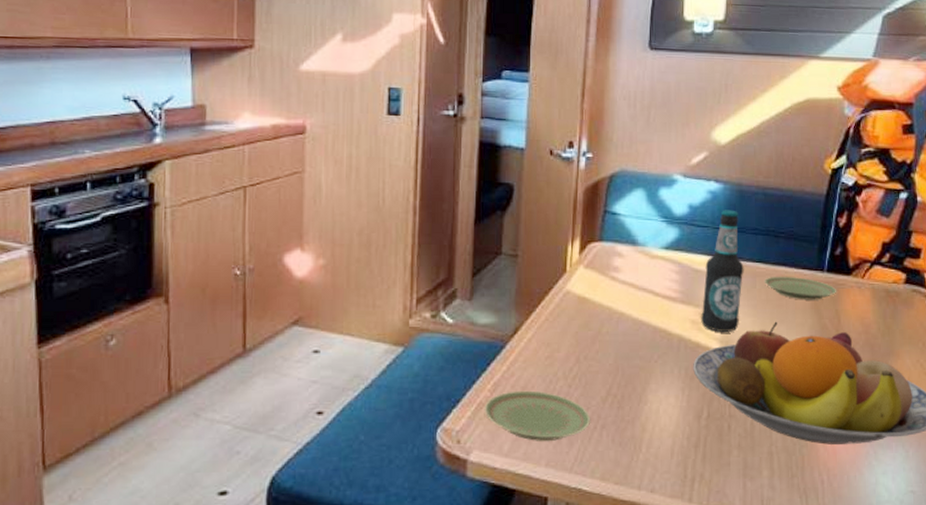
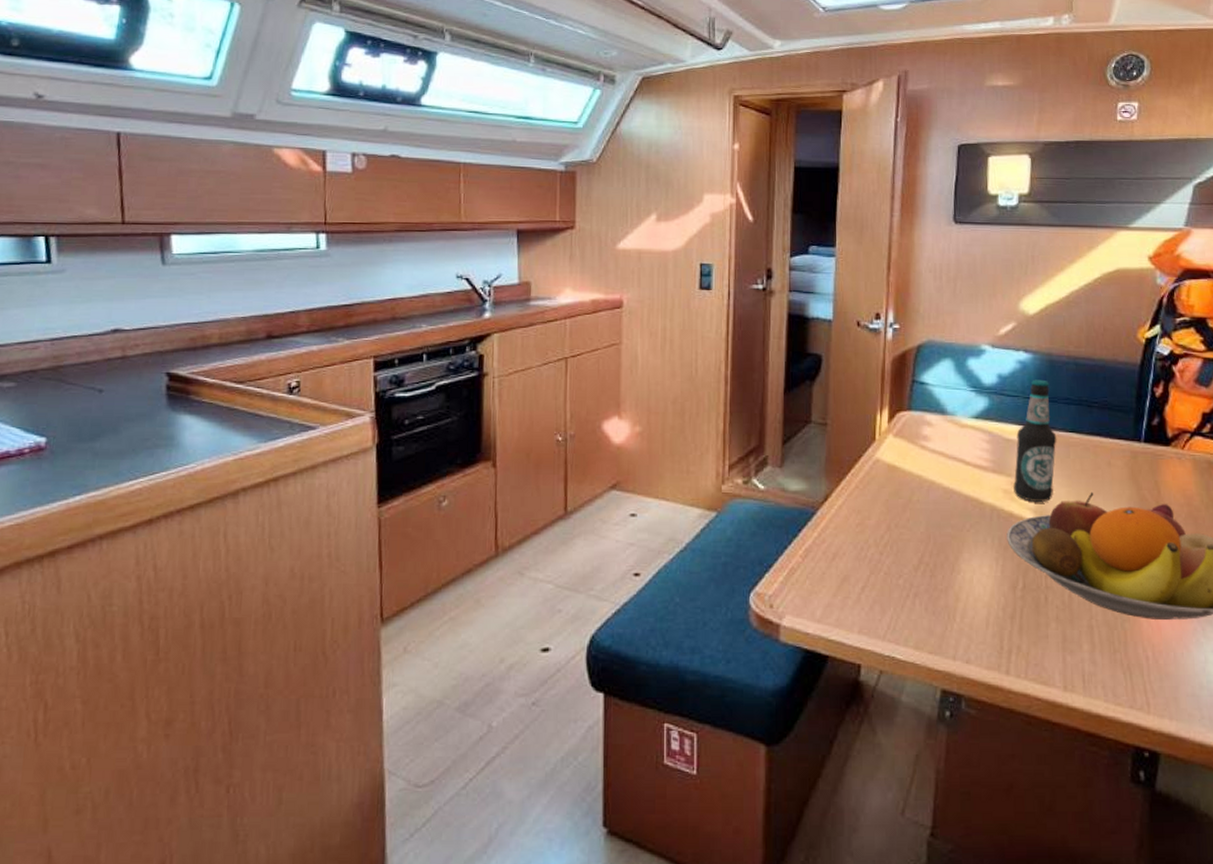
plate: present [484,390,590,441] -> none [796,557,902,608]
plate: present [765,276,837,300] -> none [1079,446,1156,471]

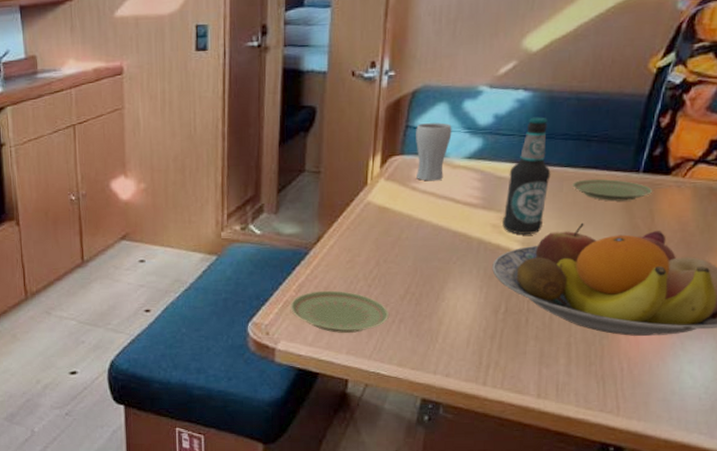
plate: none [796,557,902,608] -> present [290,290,389,333]
drinking glass: none [922,379,958,440] -> present [416,123,452,181]
plate: none [1079,446,1156,471] -> present [573,178,653,202]

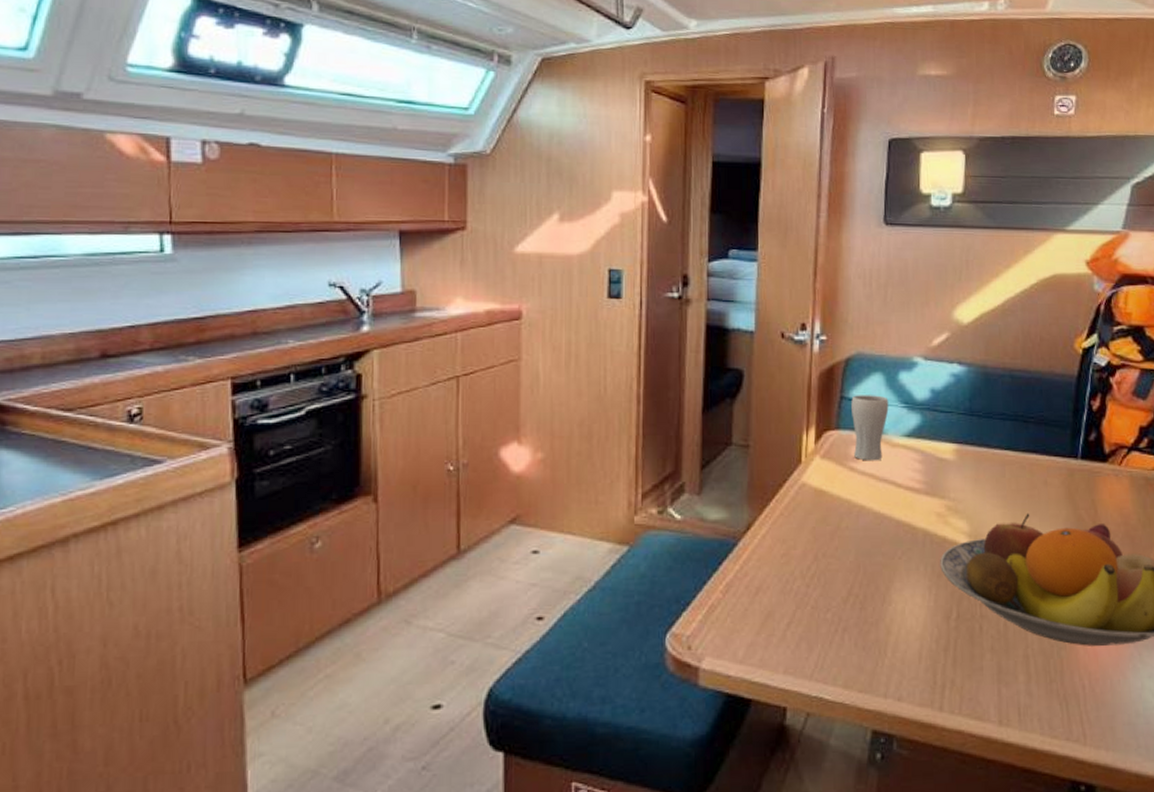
plate: present [290,290,389,333] -> none [716,591,831,646]
bottle: present [502,117,551,234] -> none [947,394,992,525]
plate: present [573,178,653,202] -> none [1014,464,1093,490]

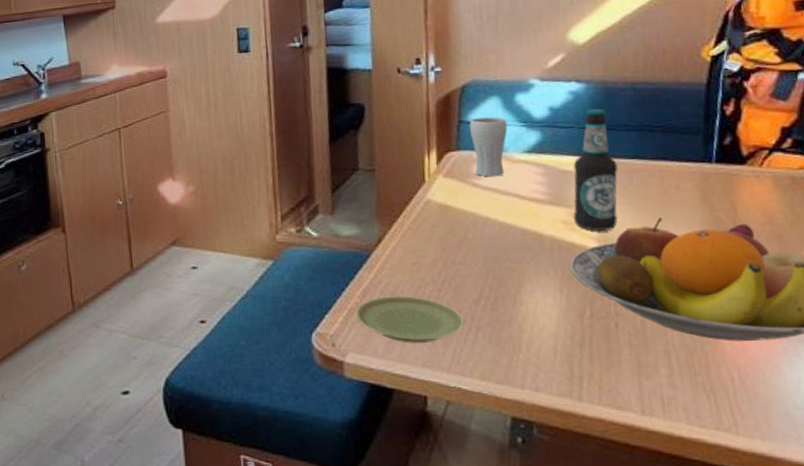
plate: none [716,591,831,646] -> present [355,295,464,343]
bottle: none [947,394,992,525] -> present [573,108,618,231]

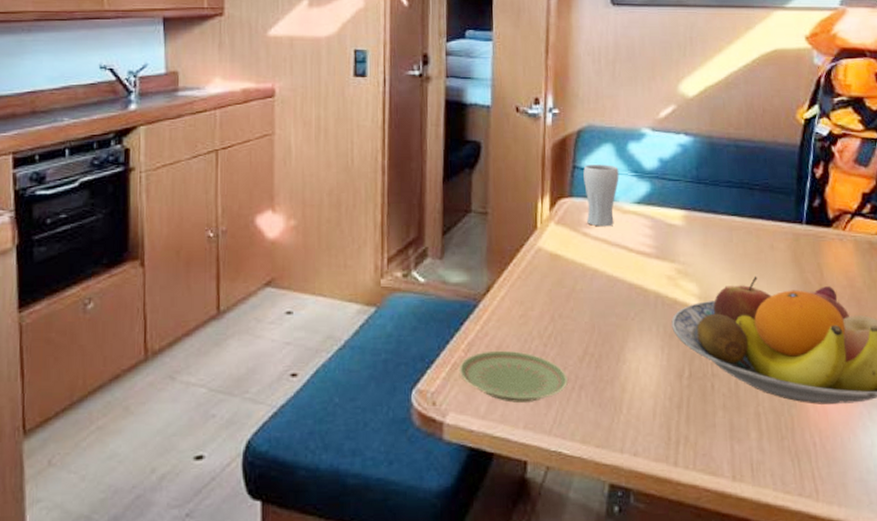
bottle: present [573,108,618,231] -> none [677,163,720,288]

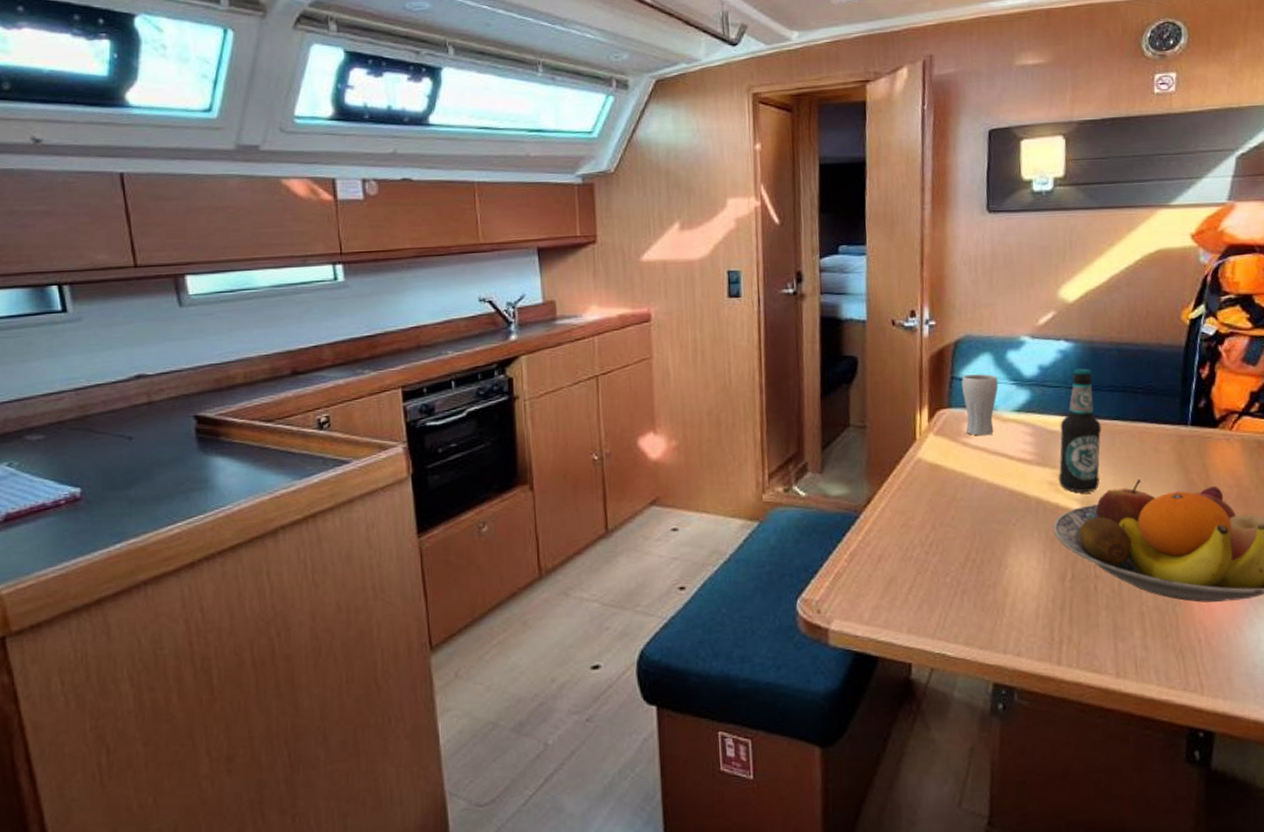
plate: present [458,350,568,403] -> none [842,559,950,609]
bottle: none [677,163,720,288] -> present [1058,368,1102,492]

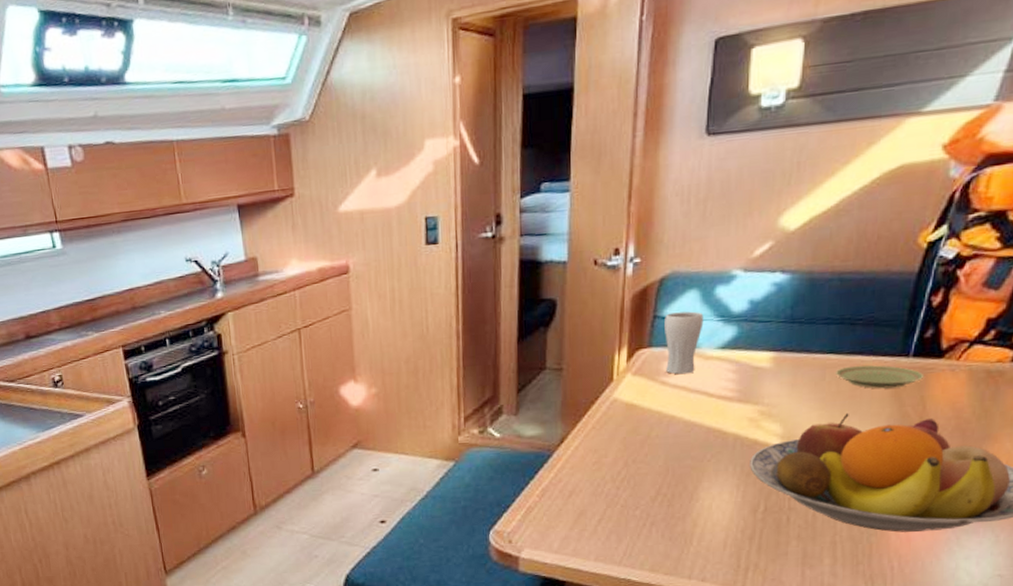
bottle: present [1058,368,1102,492] -> none [760,300,812,428]
plate: none [1124,432,1204,456] -> present [836,365,924,389]

